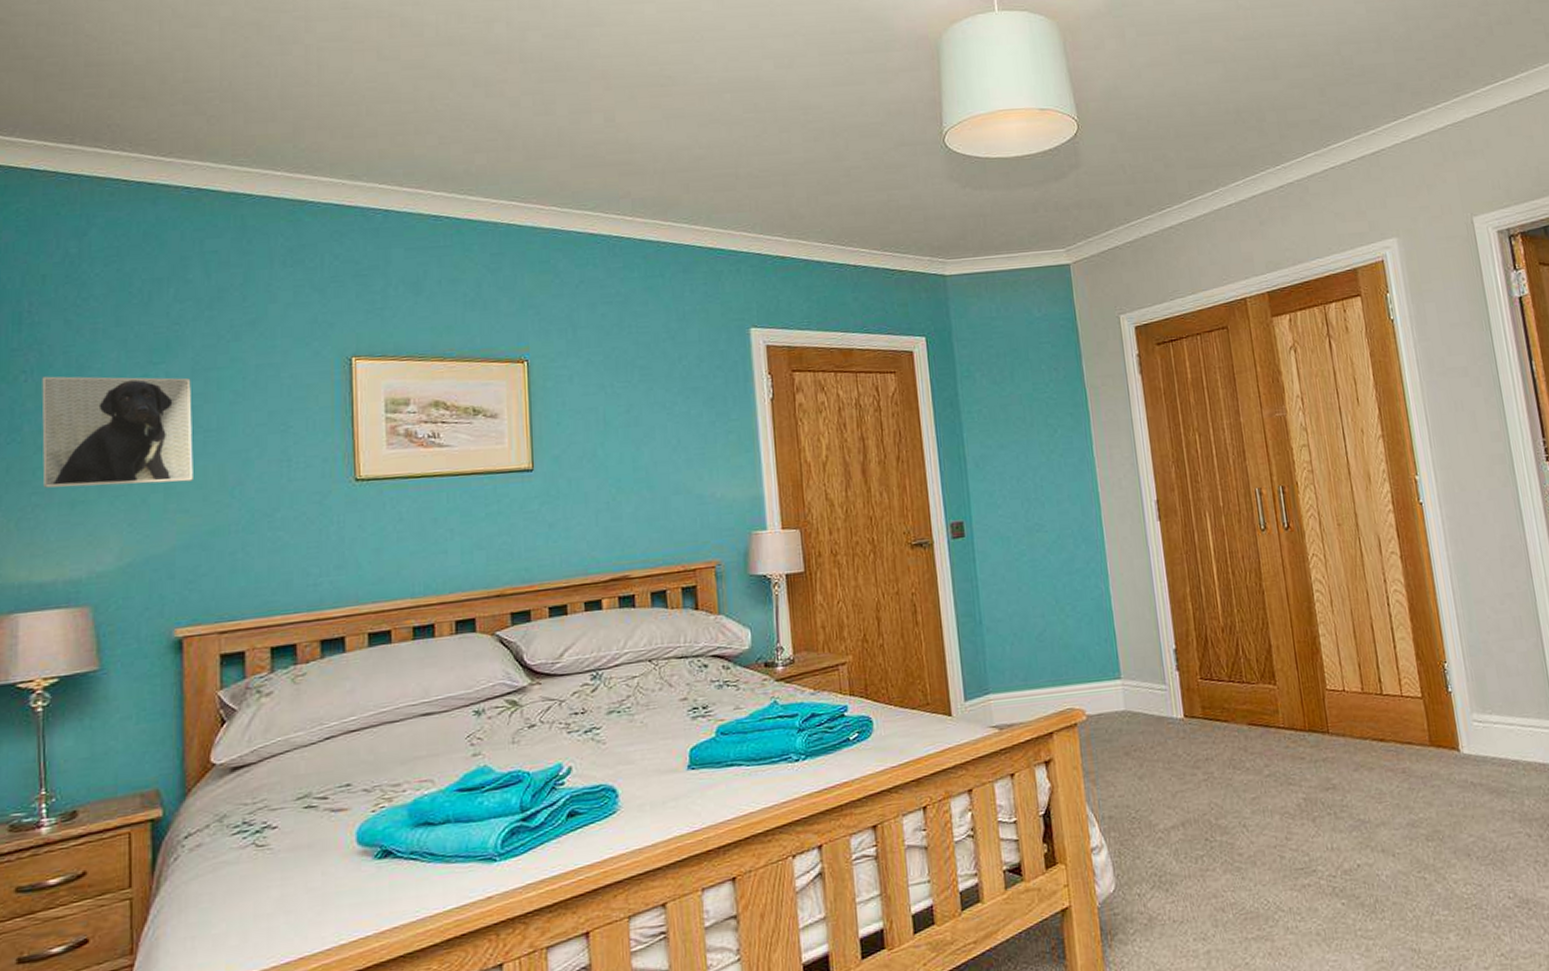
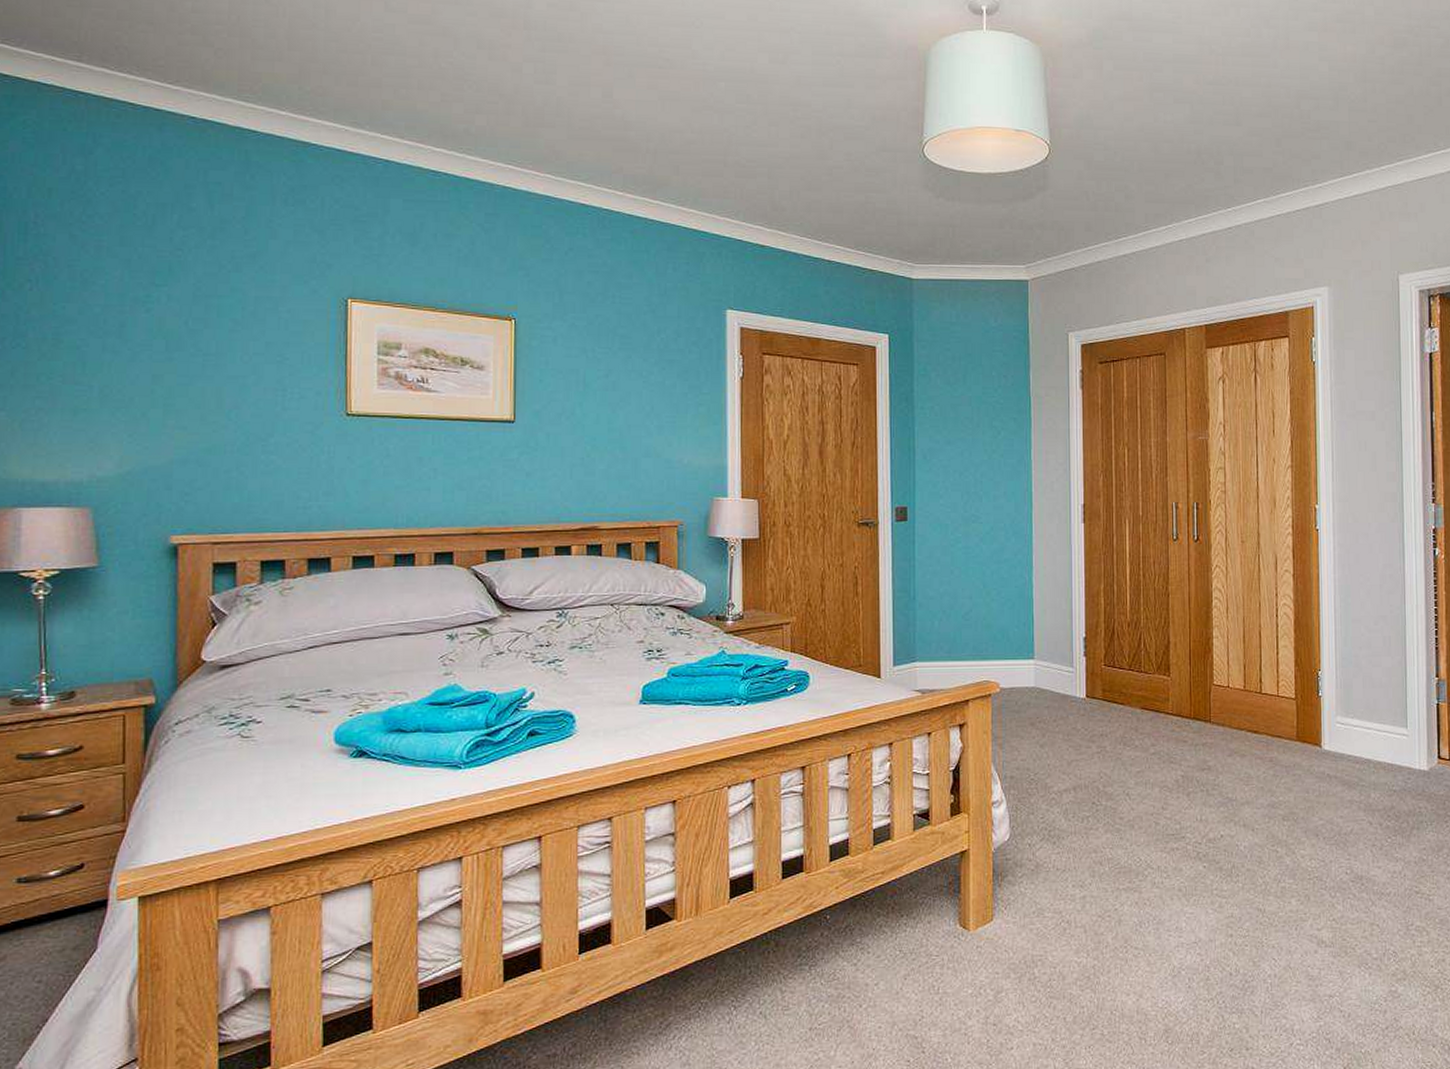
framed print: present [42,376,193,488] -> none [46,287,193,401]

